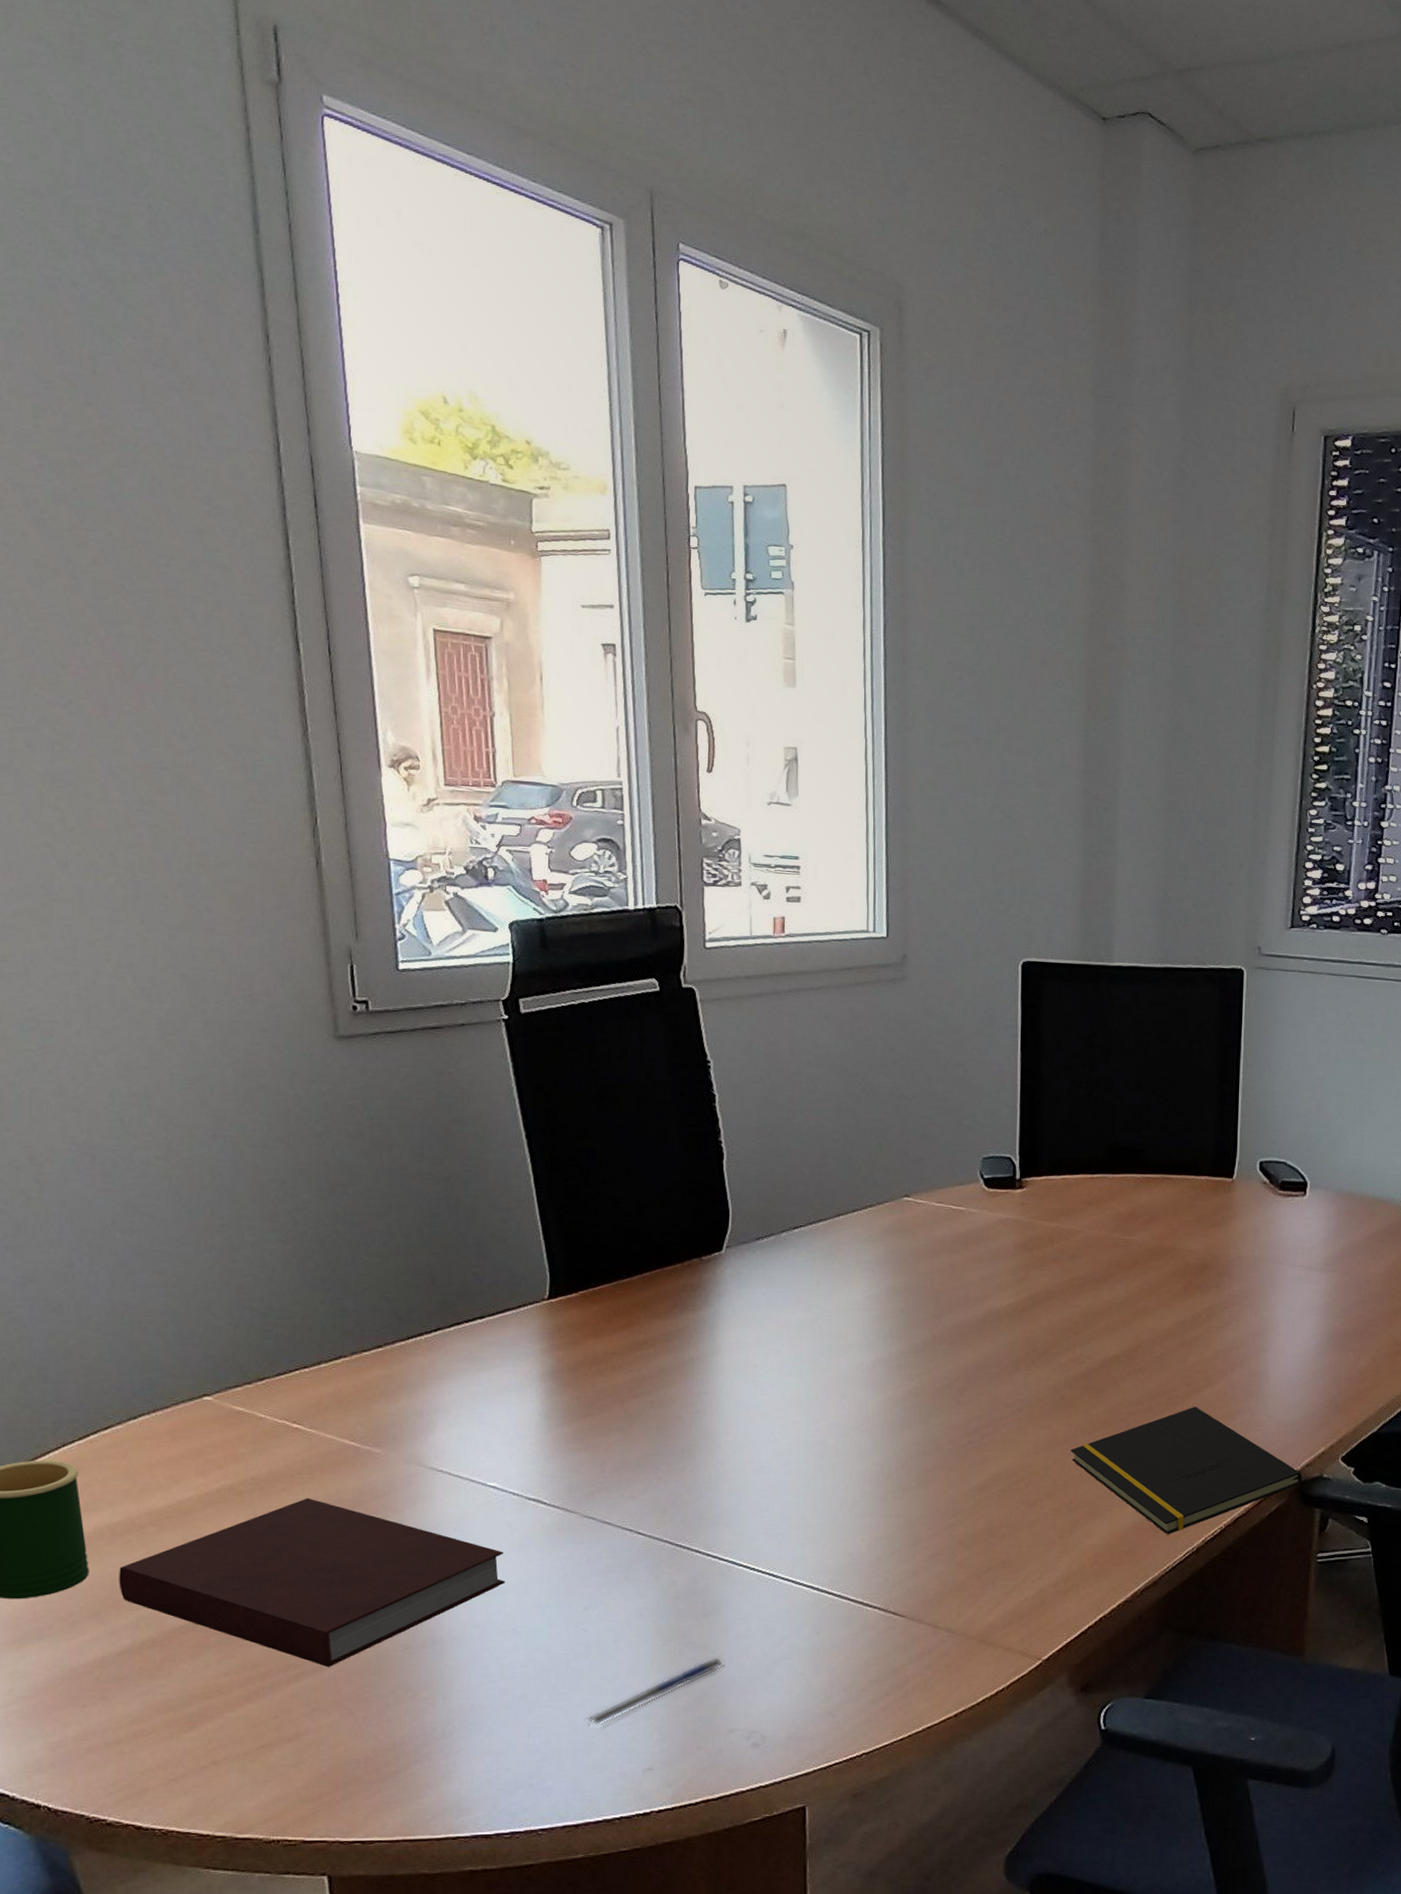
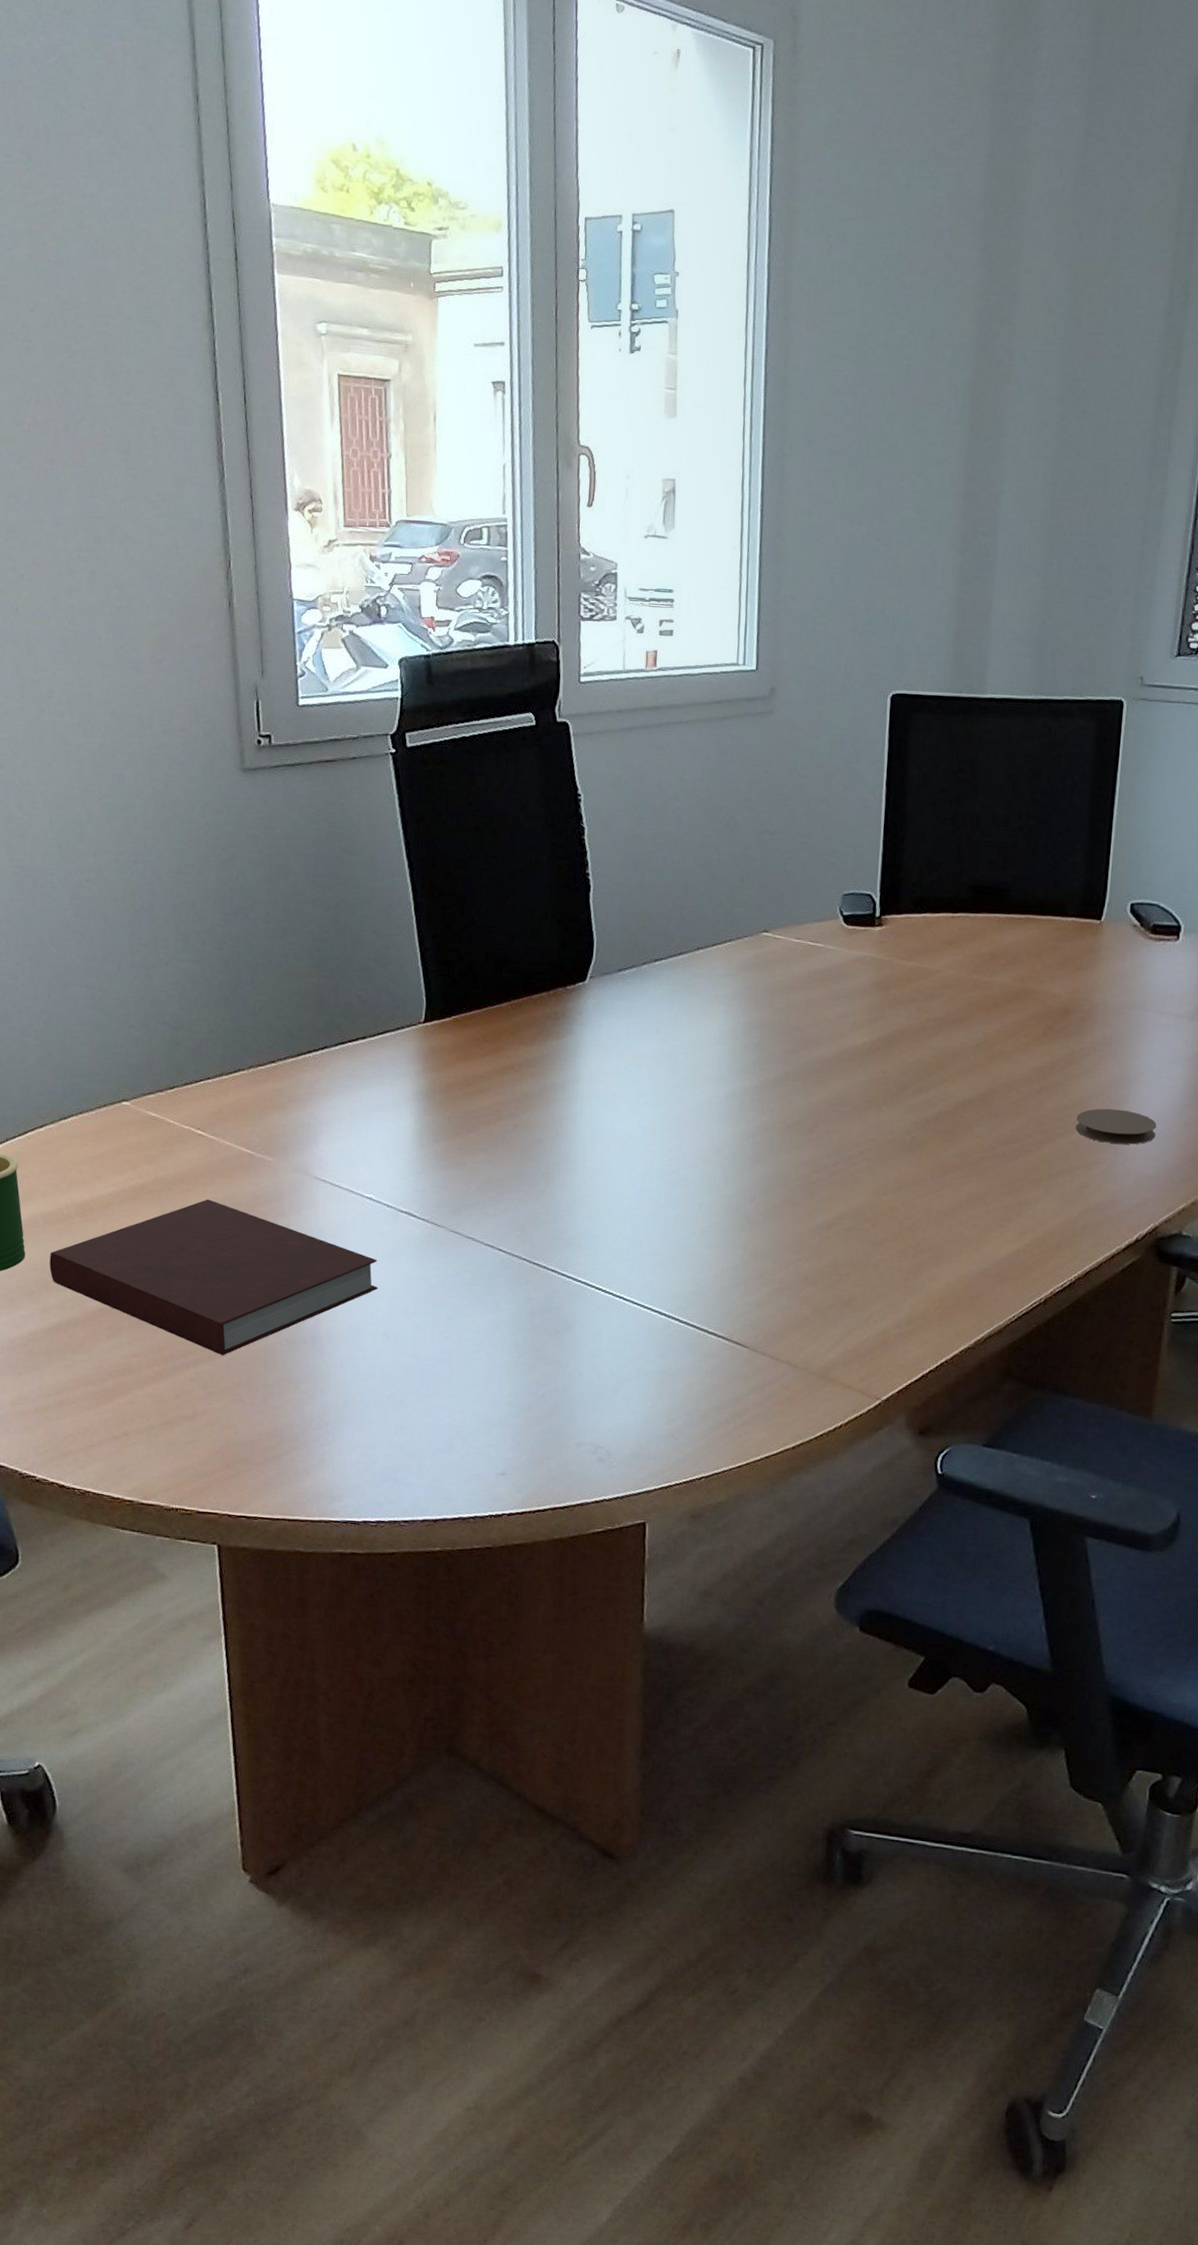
pen: present [587,1657,725,1726] -> none [447,1372,575,1429]
notepad: present [1071,1407,1302,1535] -> none [919,1155,1160,1284]
coaster: none [1218,1359,1294,1393] -> present [1075,1108,1157,1145]

